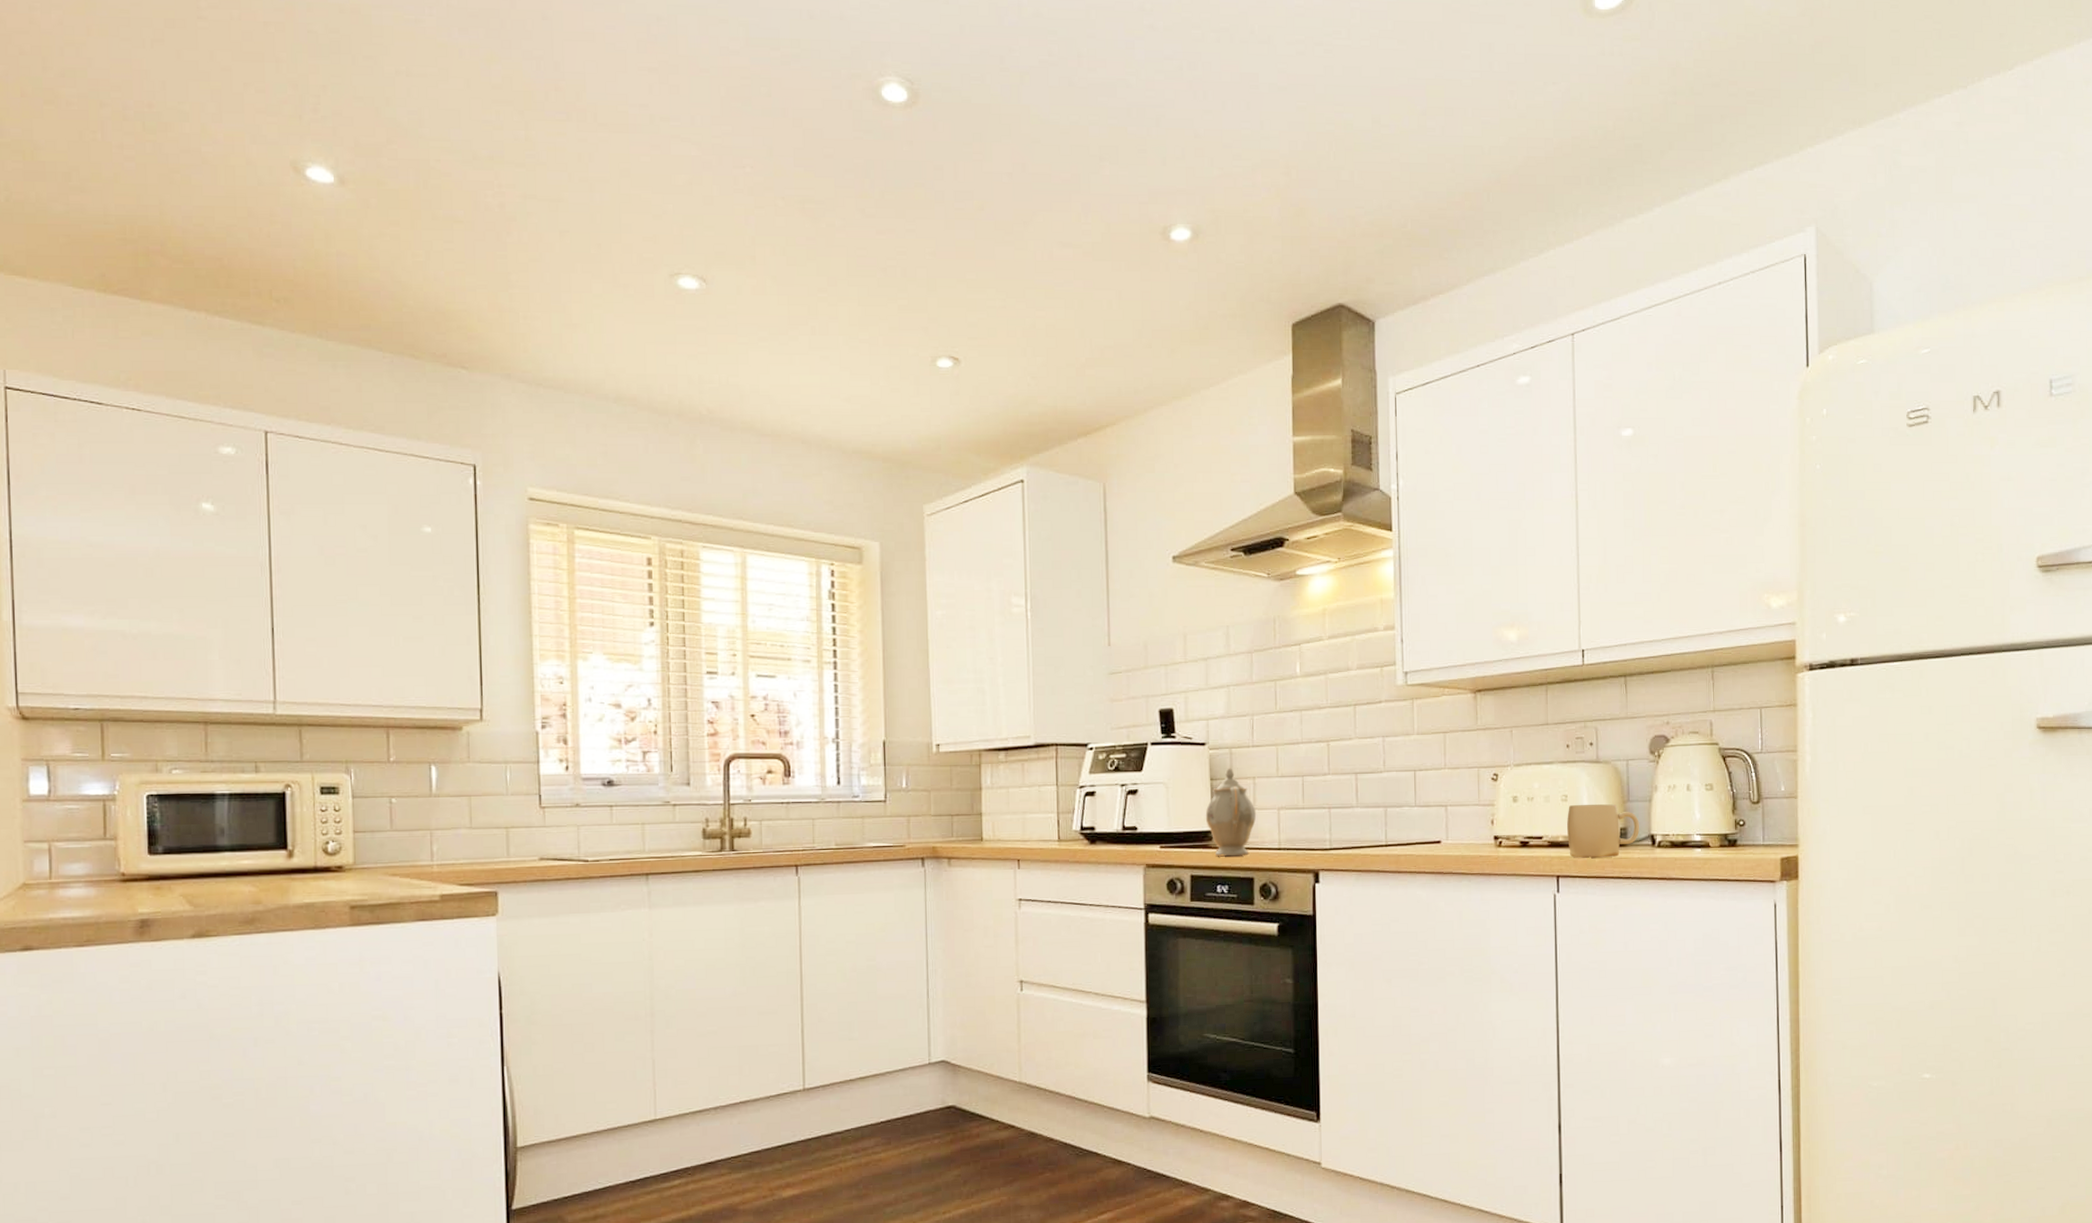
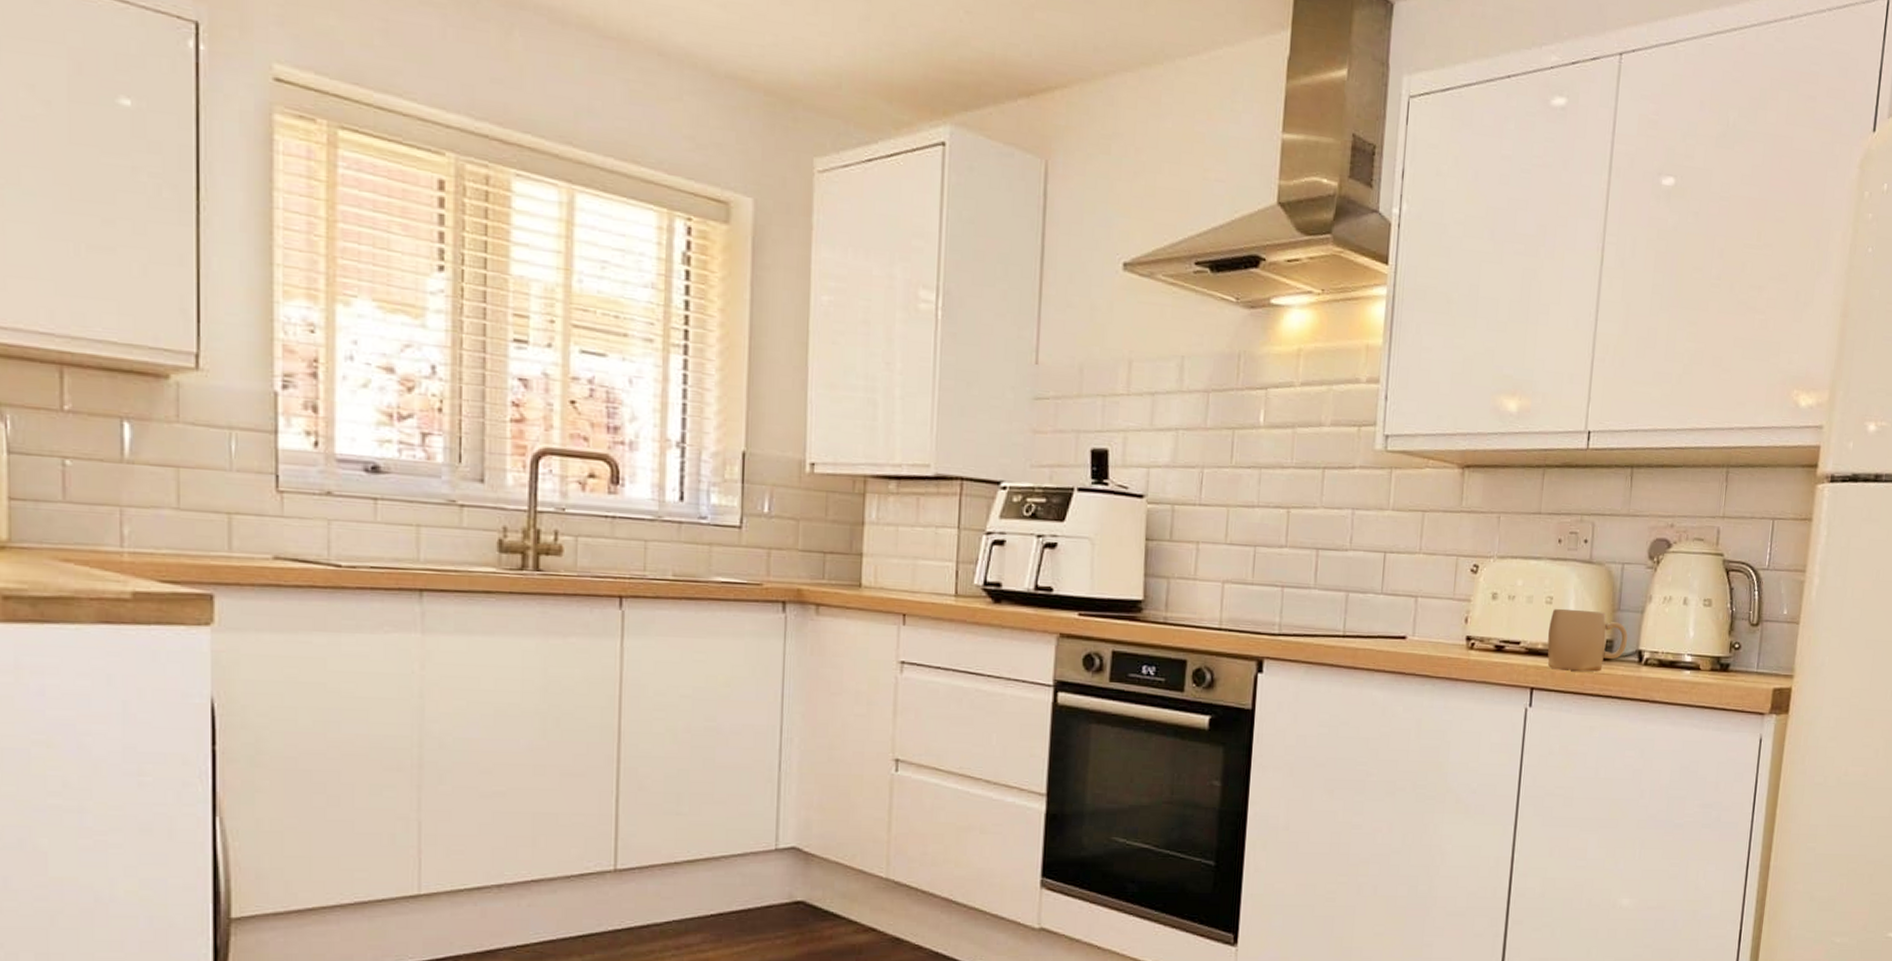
teapot: present [1205,768,1257,857] -> none [1135,527,1197,634]

